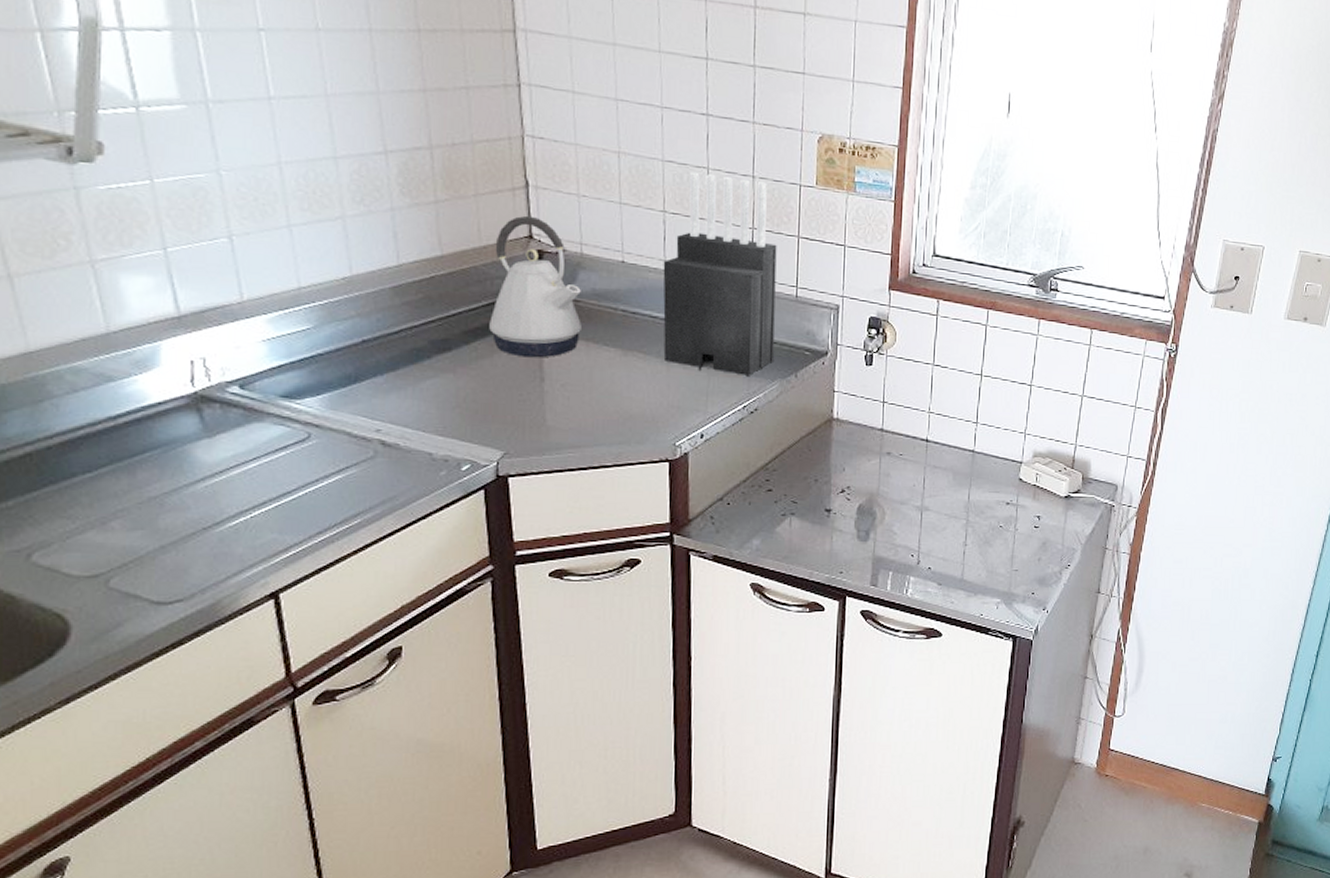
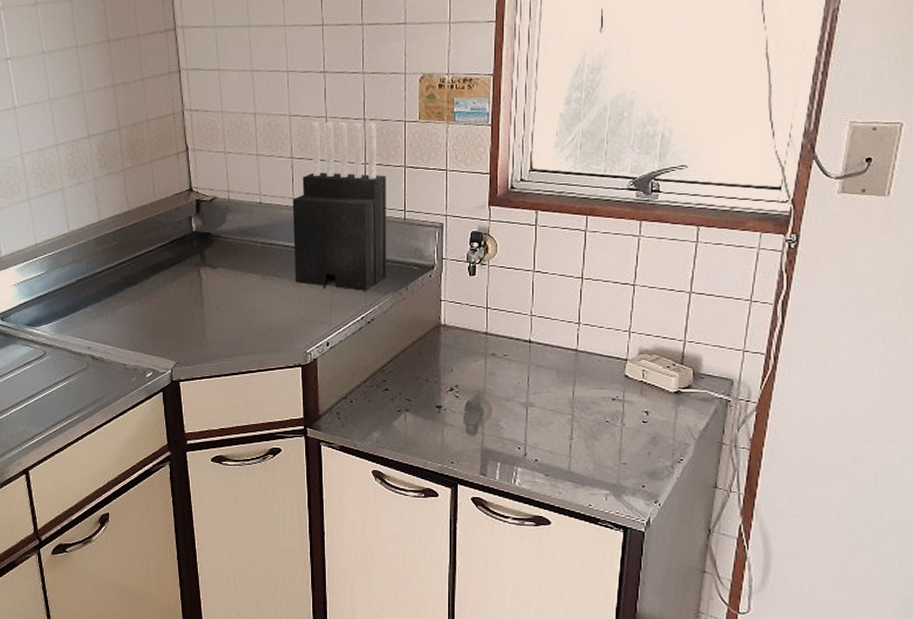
kettle: present [489,215,581,358] -> none [163,173,230,286]

